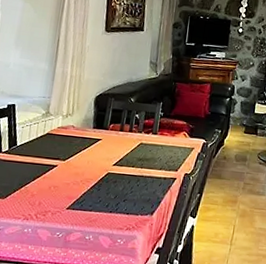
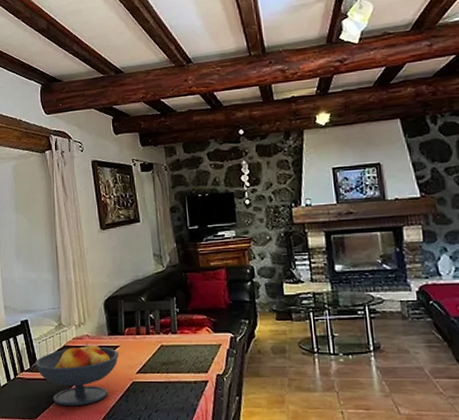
fruit bowl: none [14,132,100,190] -> present [35,342,119,406]

